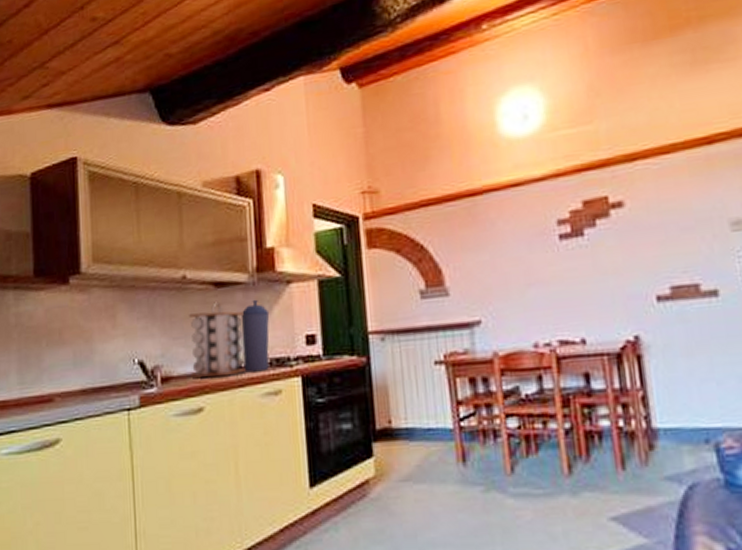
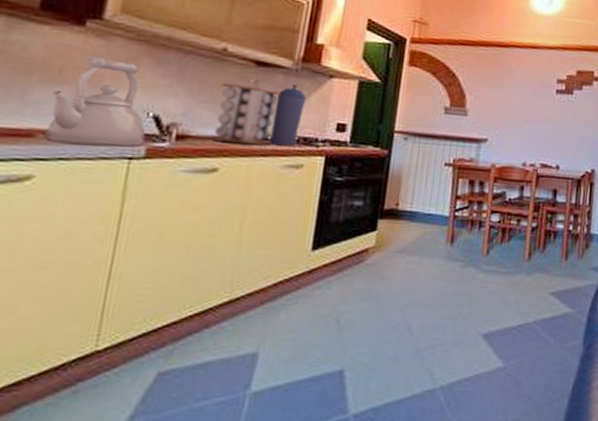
kettle: none [58,311,137,404] -> present [43,56,146,148]

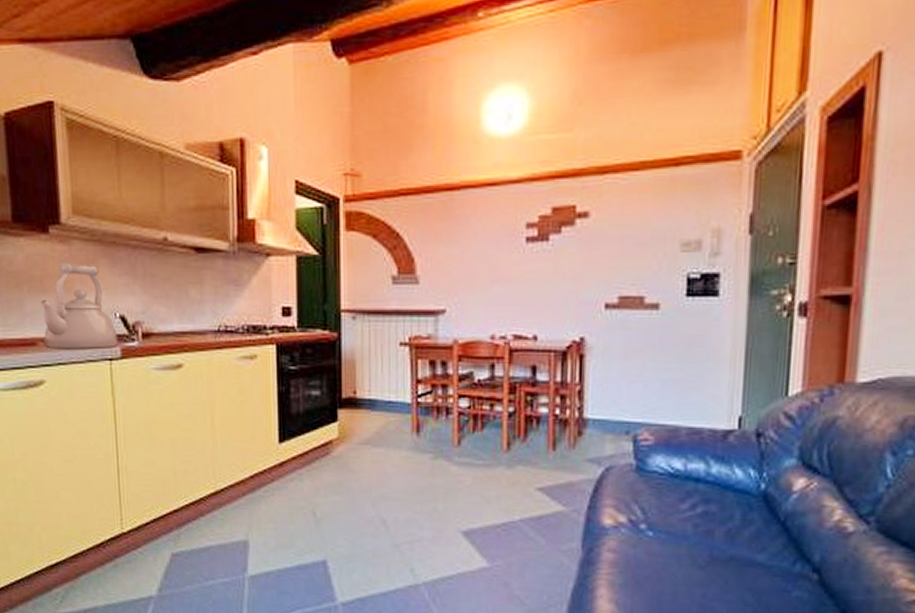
spice rack: present [211,78,281,146] -> none [170,266,224,339]
canister: present [268,84,307,147] -> none [220,268,249,337]

